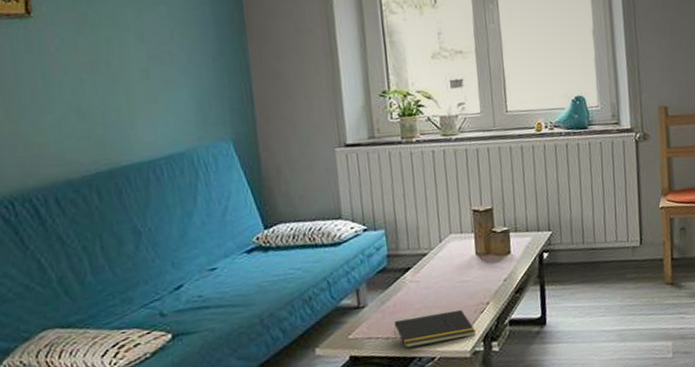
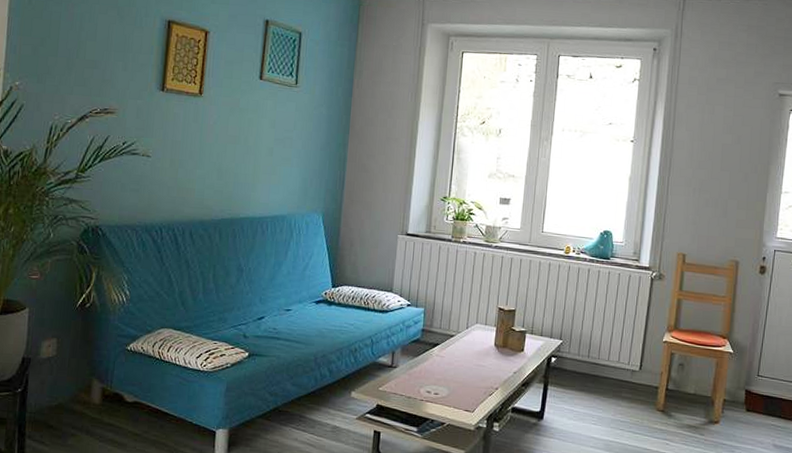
notepad: present [393,309,477,348] -> none [415,384,483,414]

